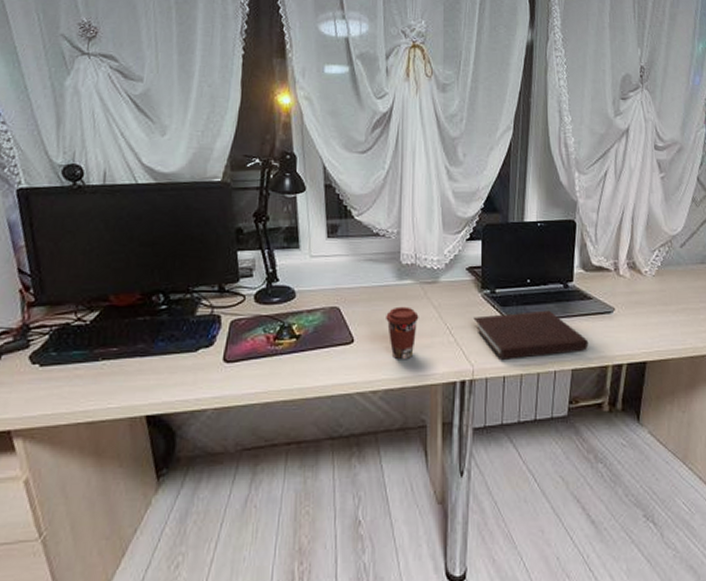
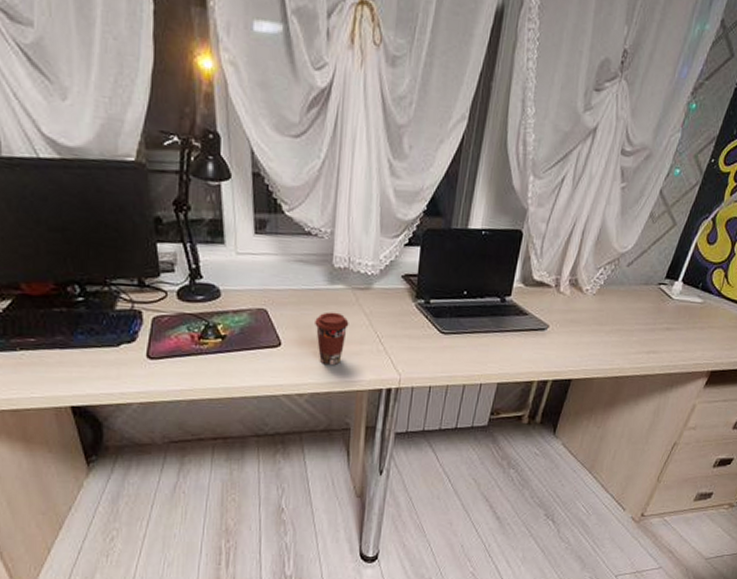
notebook: present [473,310,589,360] -> none [405,323,518,371]

